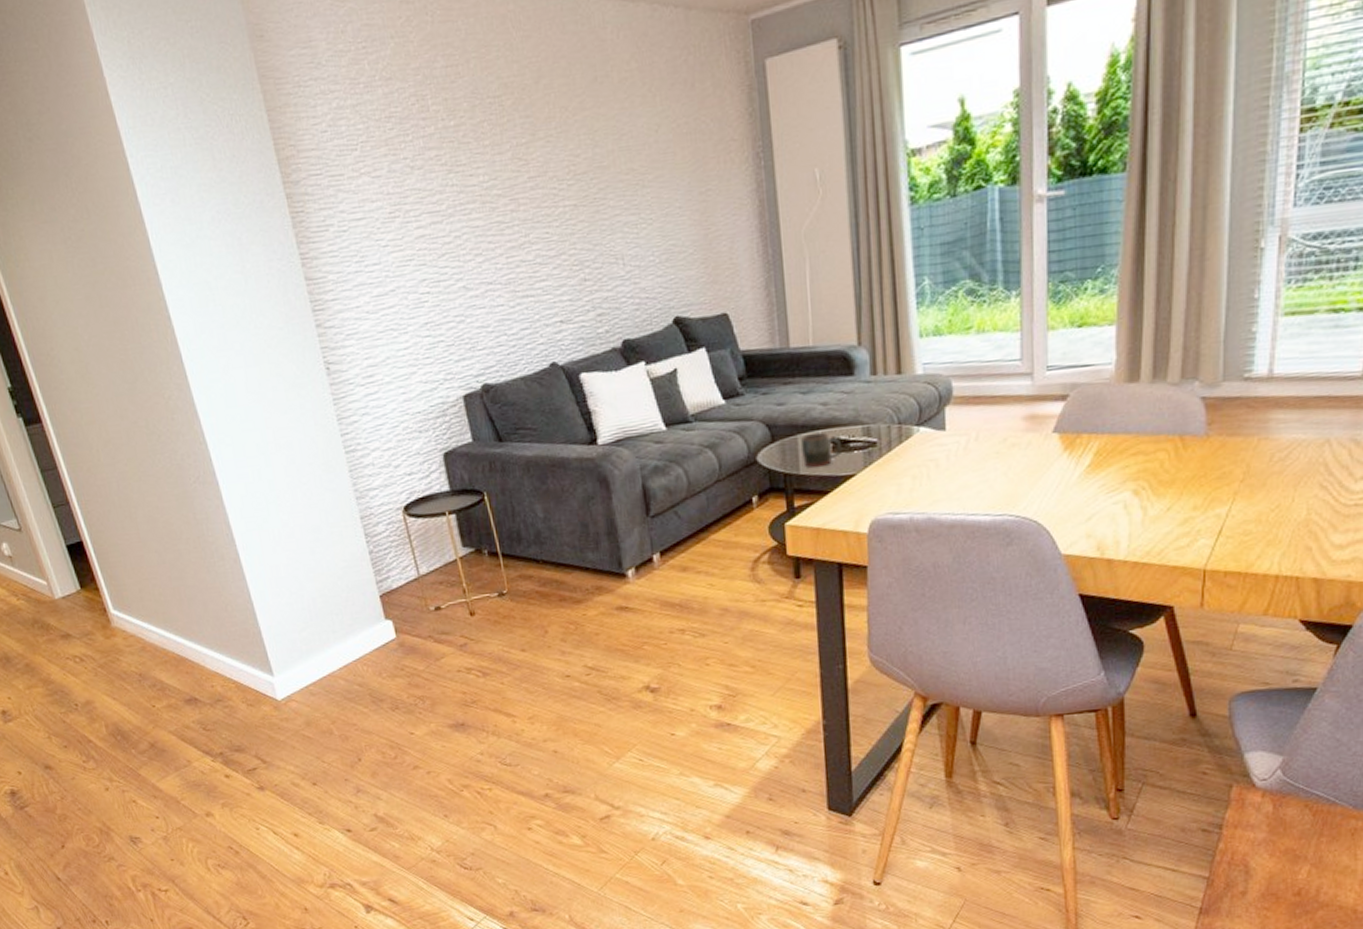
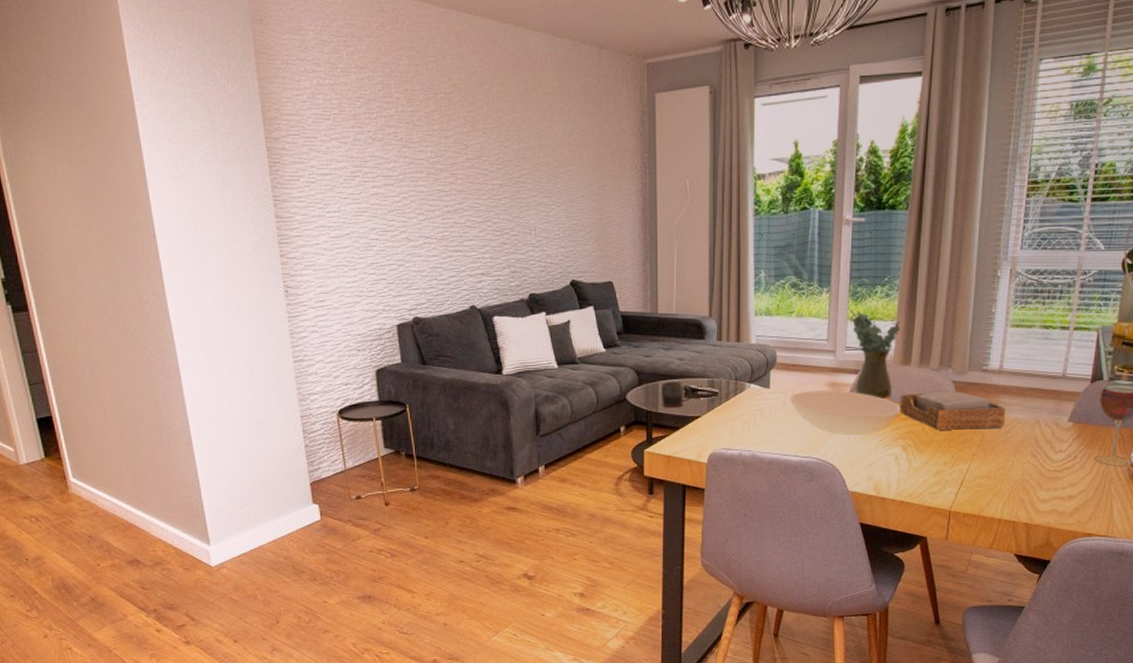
bowl: none [974,424,1129,483] -> present [790,390,901,436]
vase: none [1050,315,1123,432] -> present [850,309,901,401]
napkin holder: none [1127,410,1280,465] -> present [900,392,1006,430]

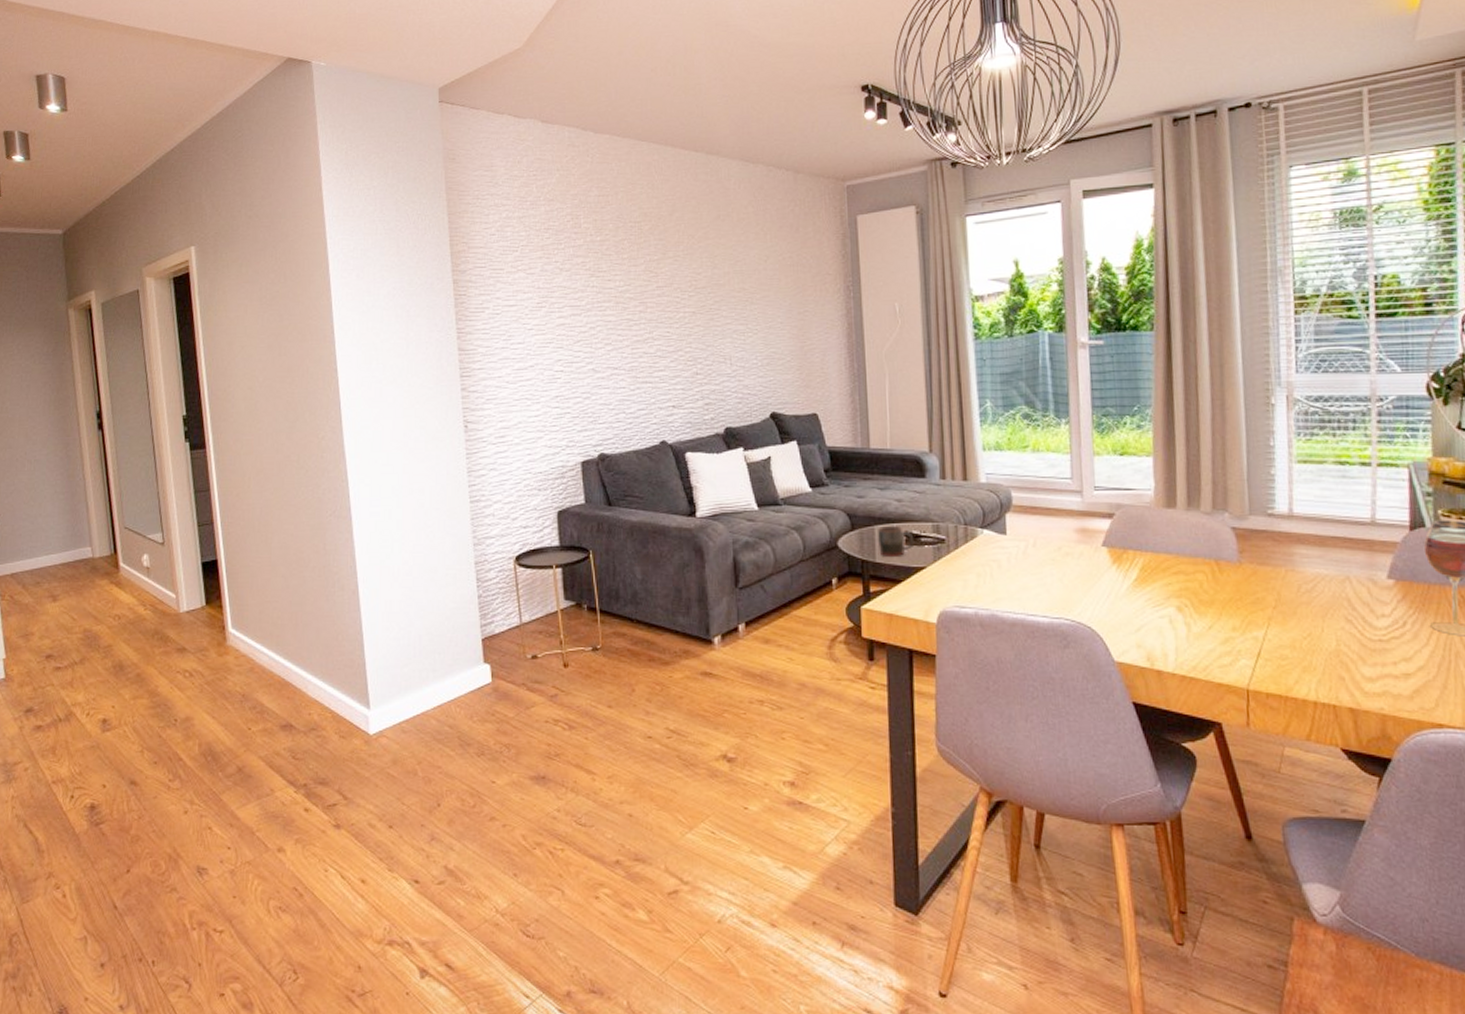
bowl: present [790,390,901,436] -> none [1032,538,1170,593]
vase: present [850,309,901,401] -> none [1095,443,1159,551]
napkin holder: present [900,392,1006,430] -> none [1167,541,1306,587]

